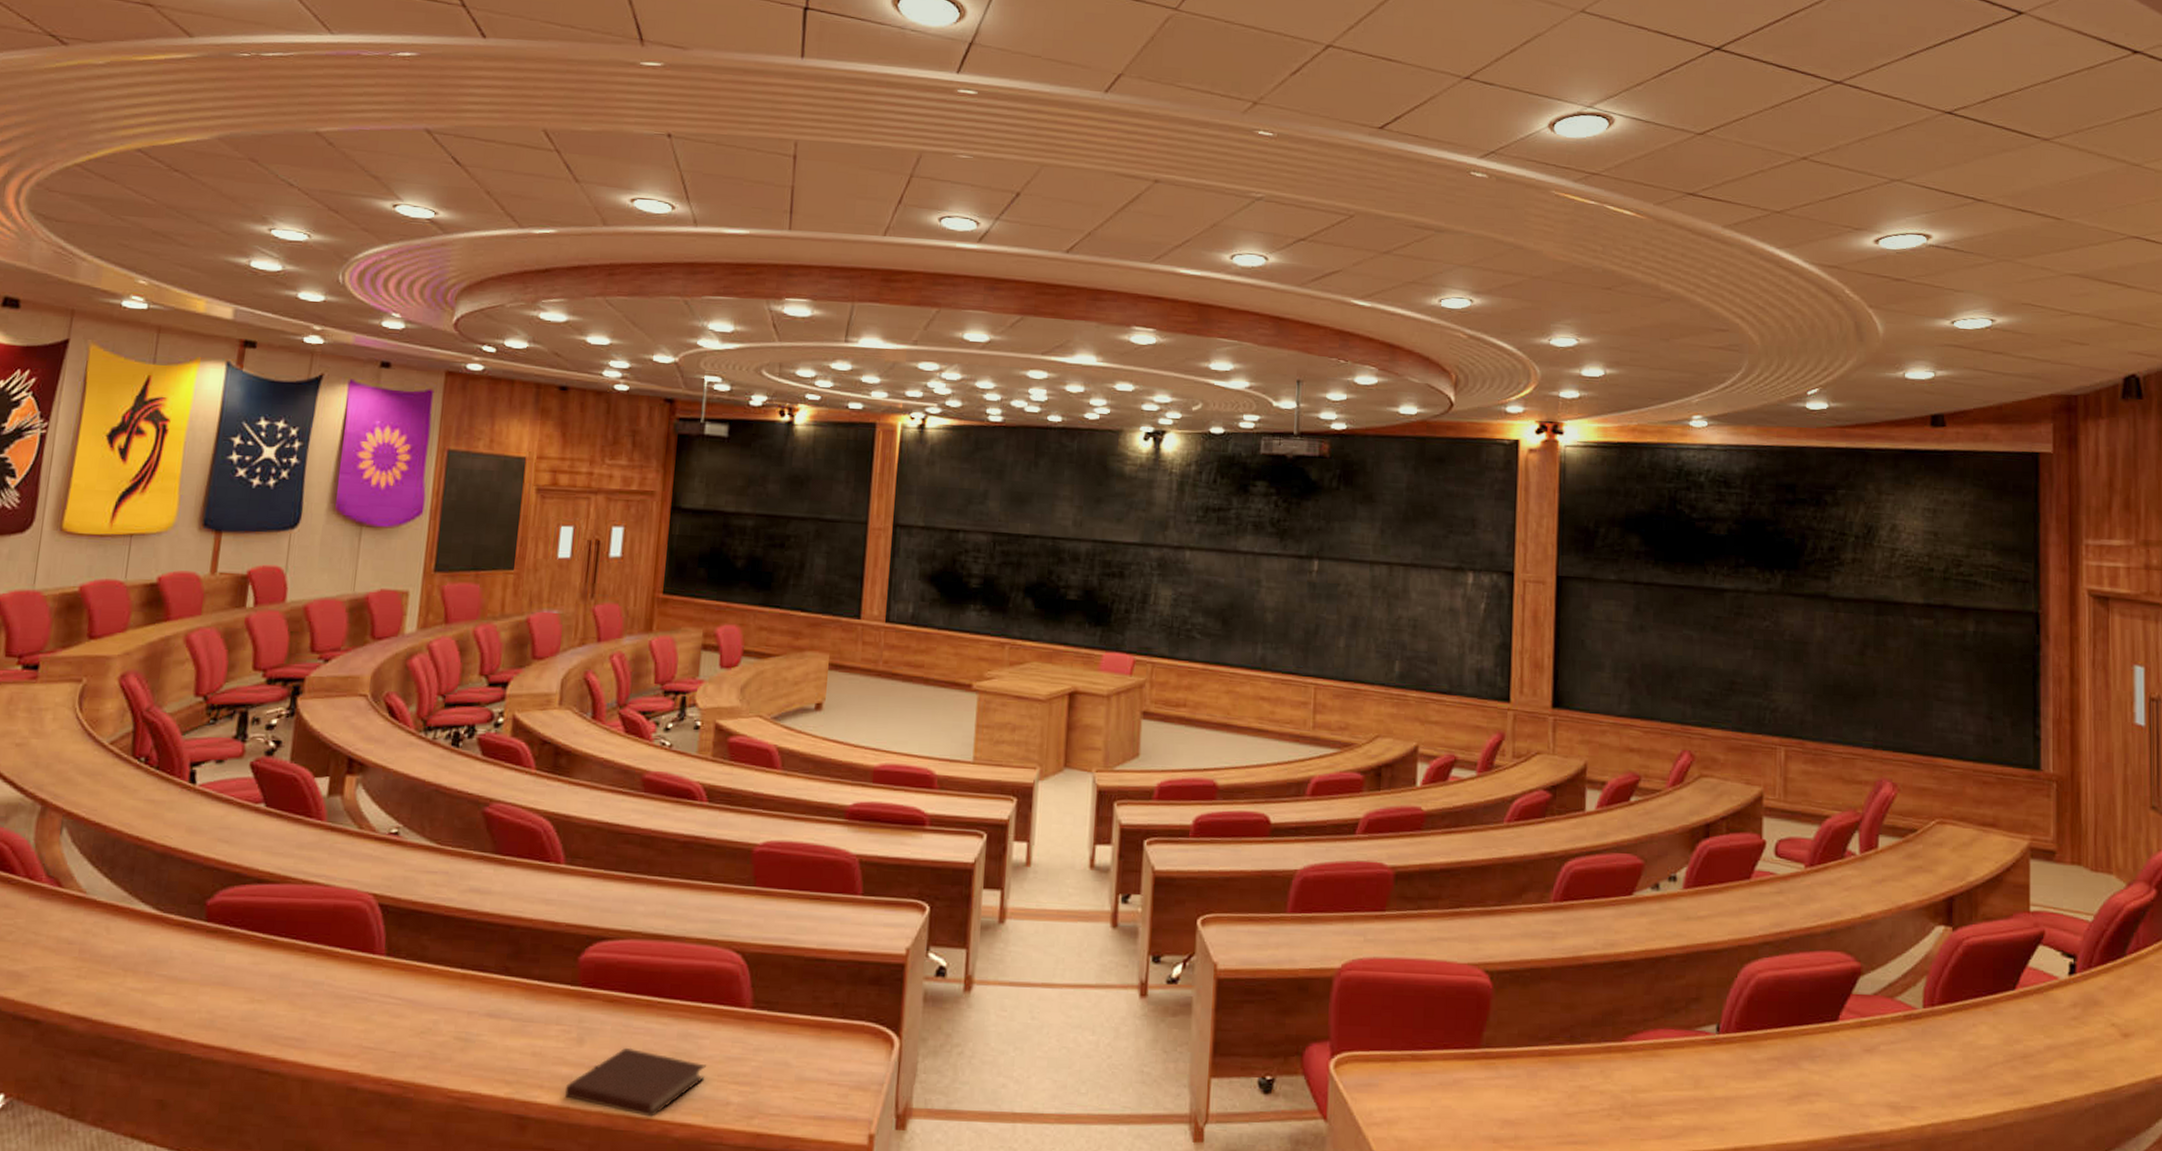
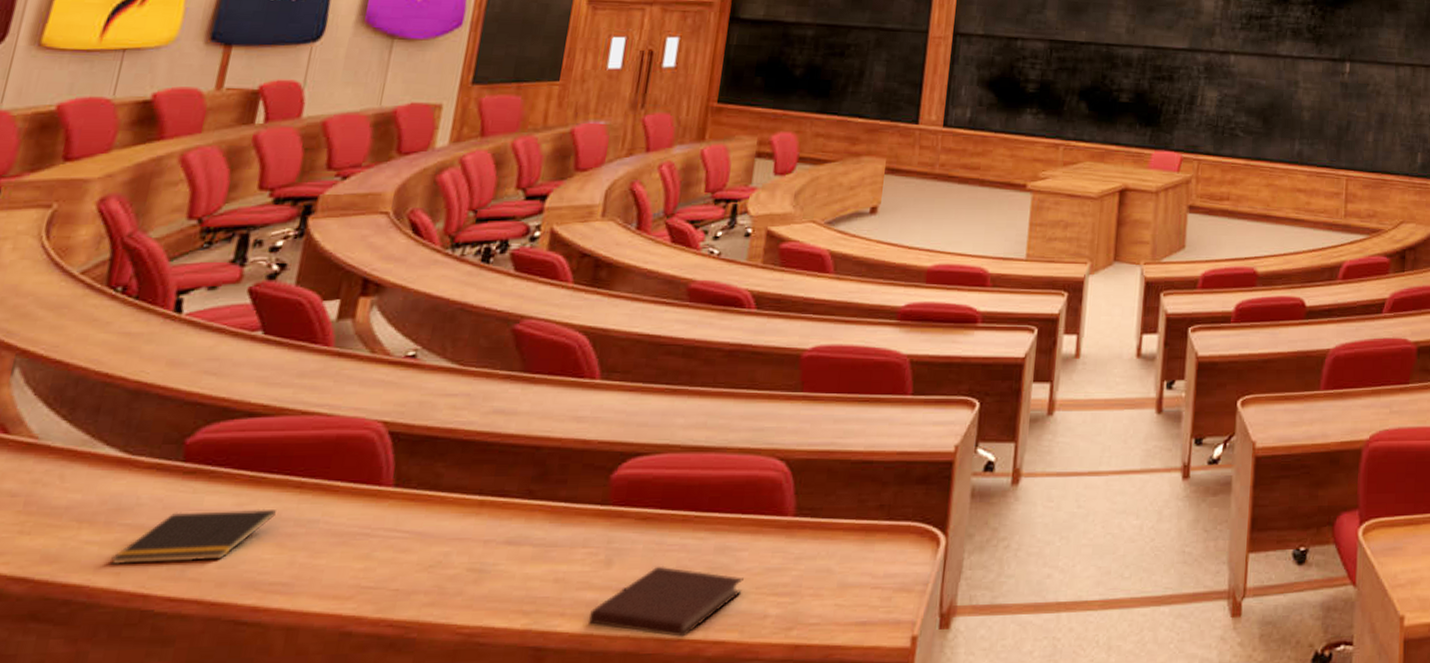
notepad: none [152,967,286,1013] -> present [110,508,276,566]

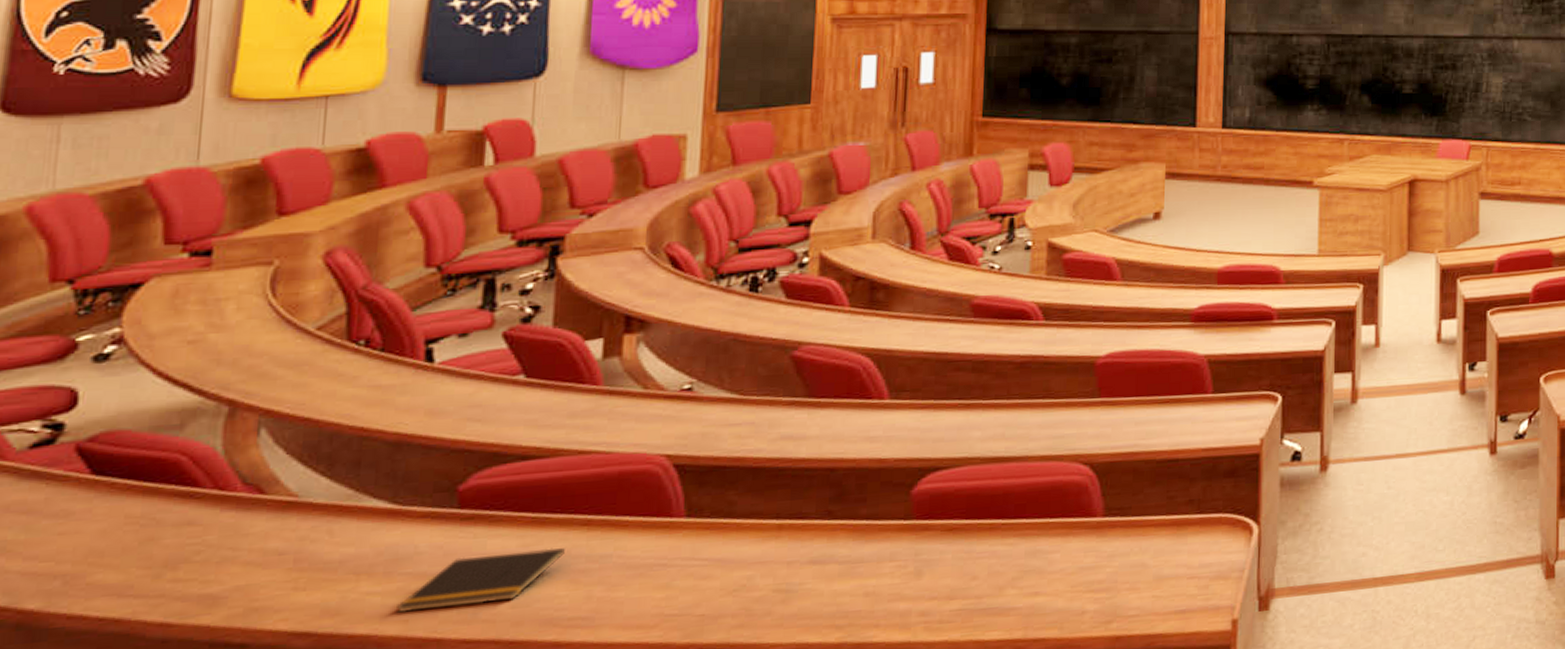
notebook: present [588,565,744,637] -> none [903,572,1058,638]

